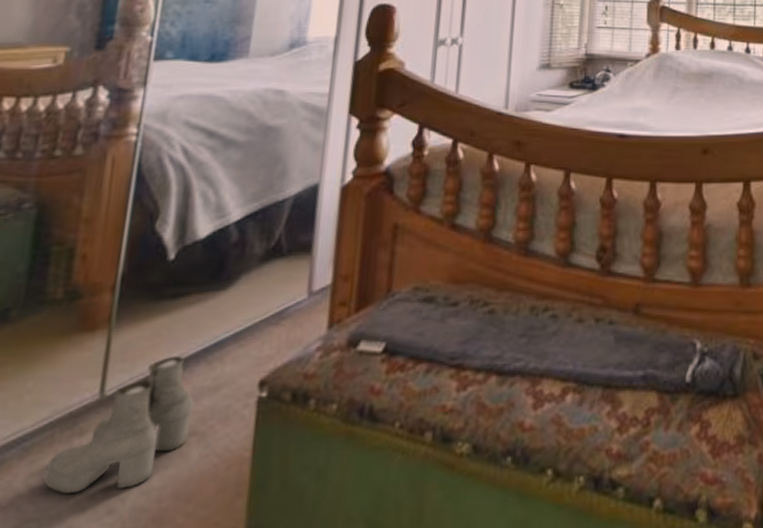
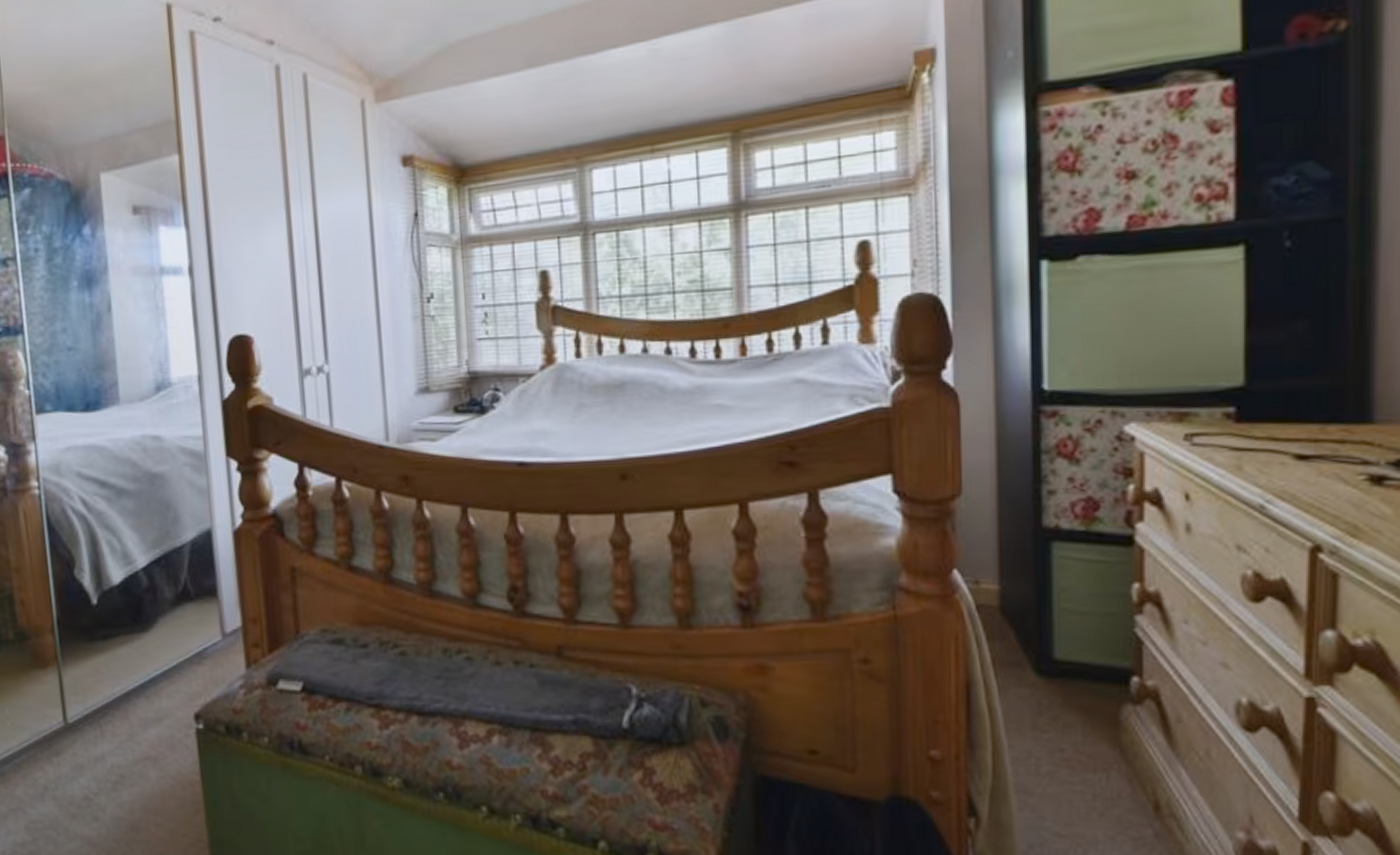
boots: present [43,356,194,495] -> none [36,691,144,803]

